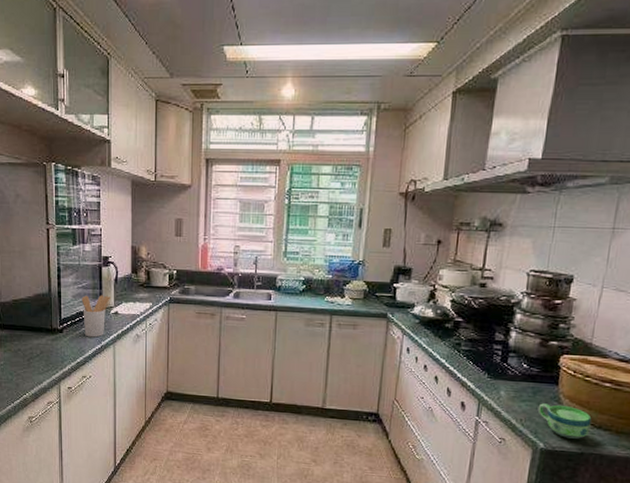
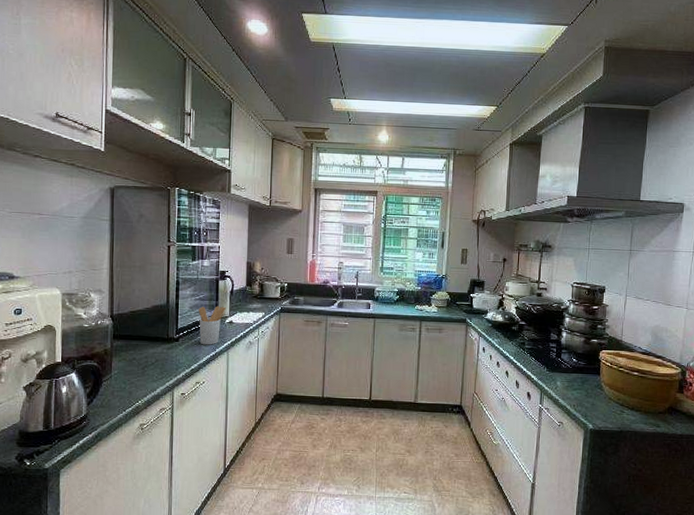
cup: present [537,403,592,440] -> none [586,391,626,420]

